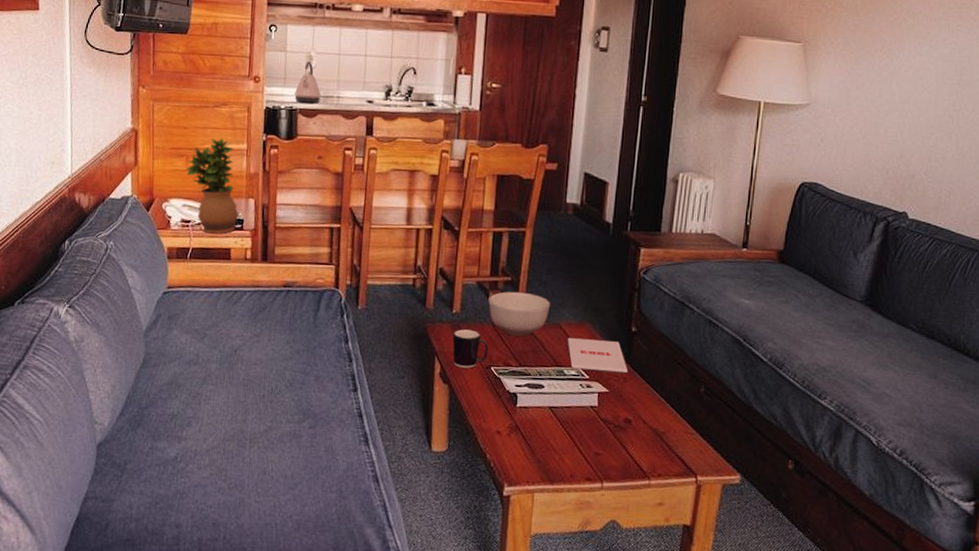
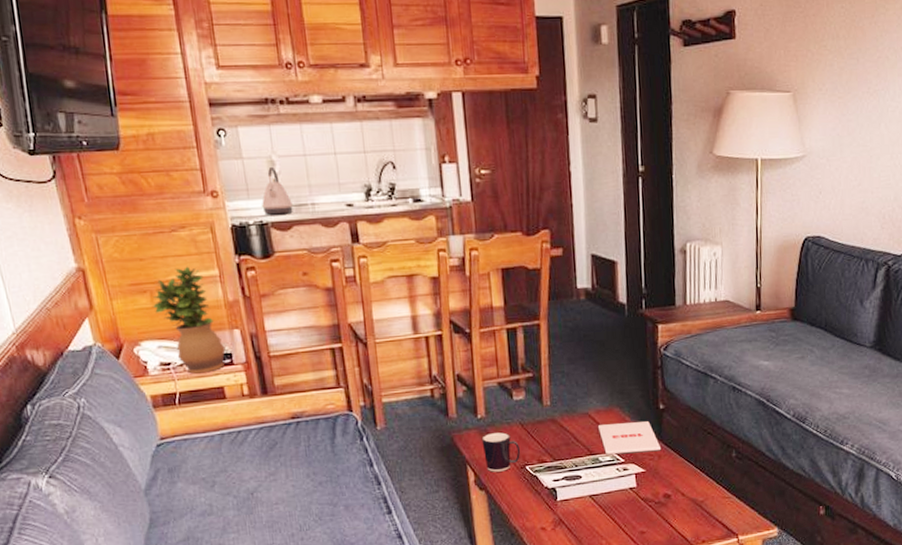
bowl: present [488,291,551,337] -> none [512,386,577,432]

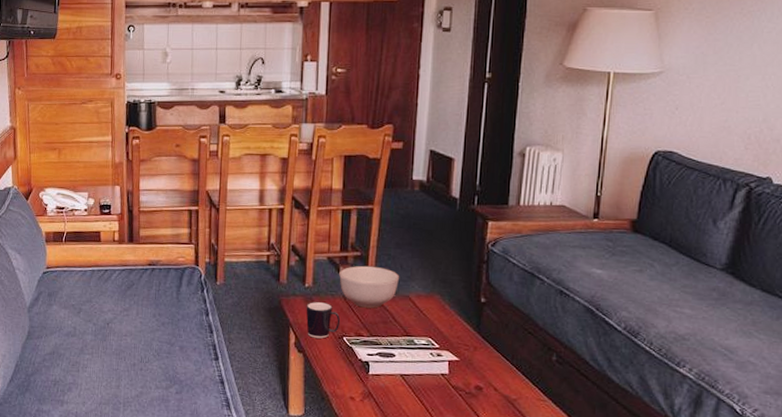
potted plant: present [152,266,226,374] -> none [58,132,107,219]
kettle: present [262,166,294,215] -> none [153,57,177,96]
bowl: none [512,386,577,432] -> present [339,265,400,308]
magazine: present [597,421,662,455] -> none [416,309,478,343]

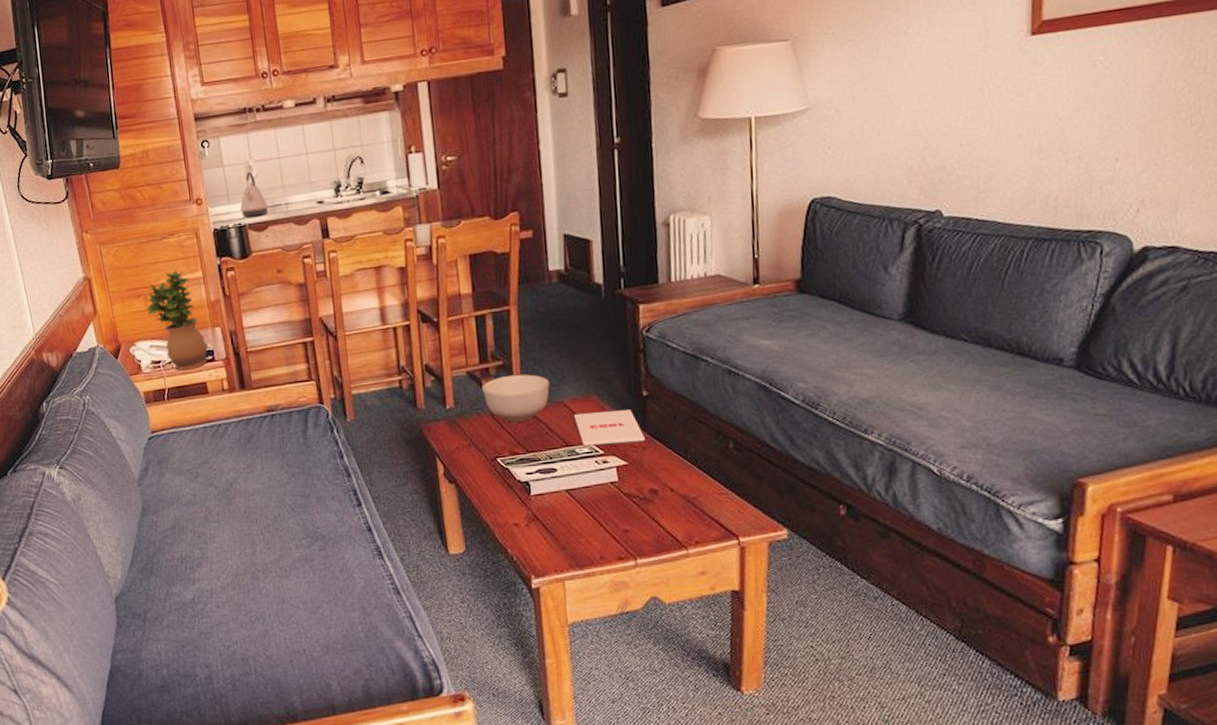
potted plant: none [58,132,107,219] -> present [145,270,208,371]
kettle: none [153,57,177,96] -> present [240,171,269,218]
mug: present [306,302,341,339] -> none [450,423,492,465]
magazine: none [416,309,478,343] -> present [573,410,646,447]

